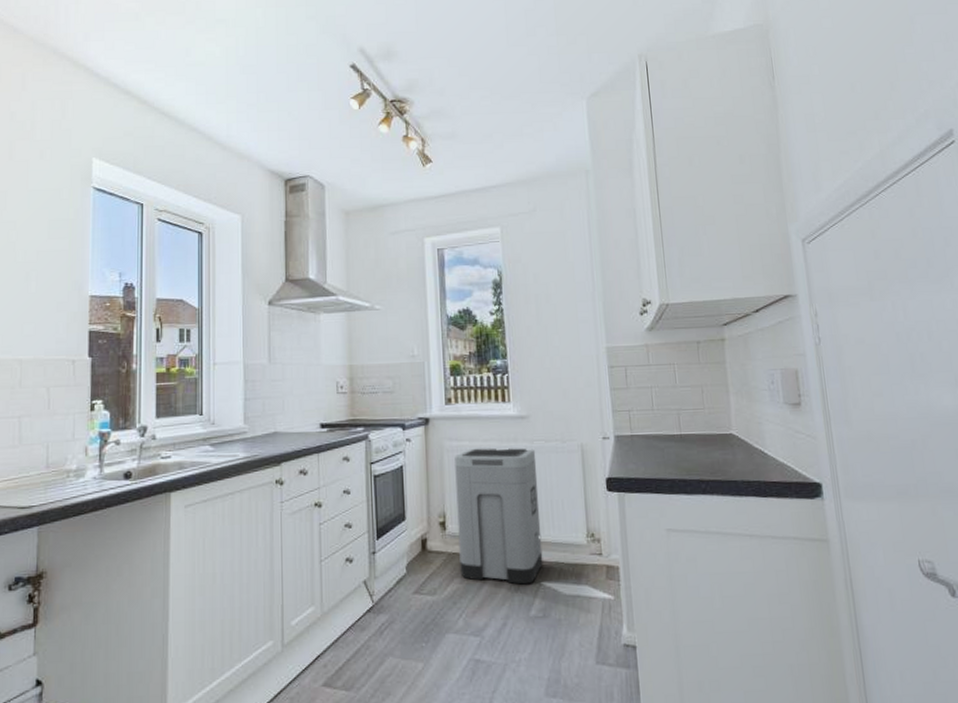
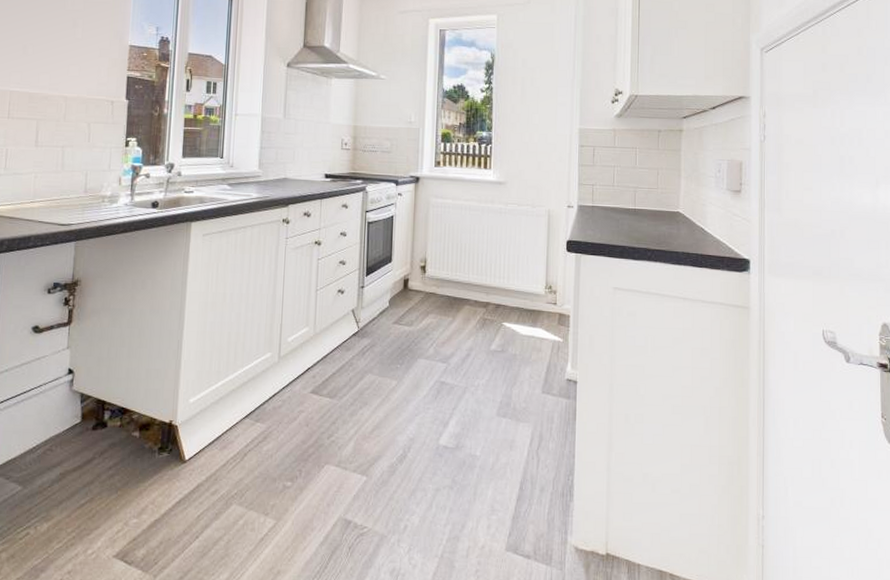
trash can: present [454,448,543,585] -> none [435,206,509,324]

